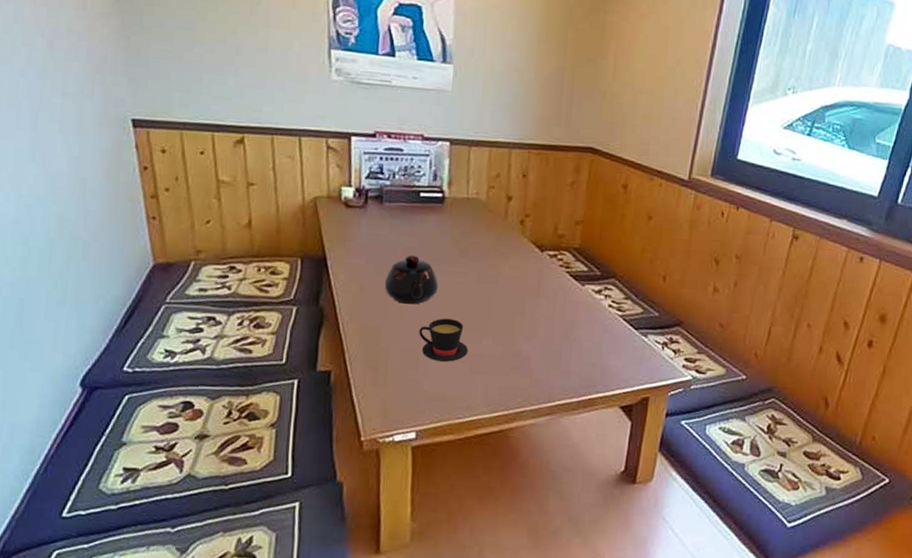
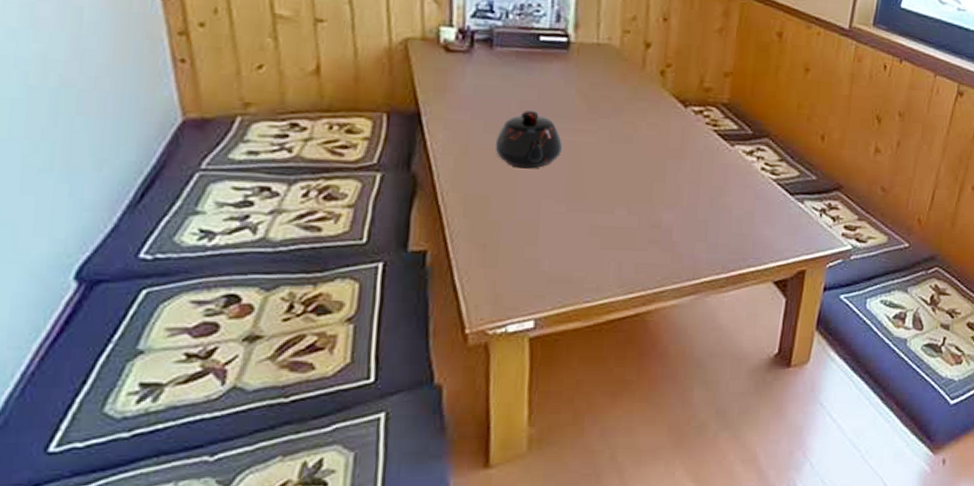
teacup: present [419,318,469,362] -> none [538,185,599,236]

